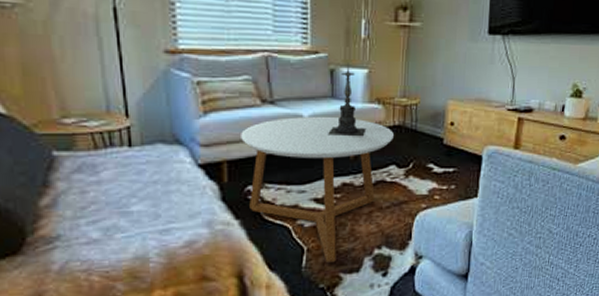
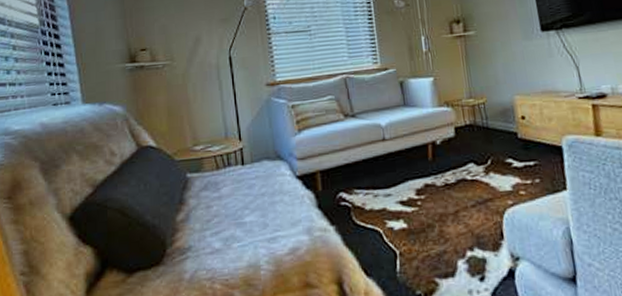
coffee table: present [241,116,394,262] -> none [330,122,467,267]
candle holder: present [328,63,367,137] -> none [405,74,440,140]

